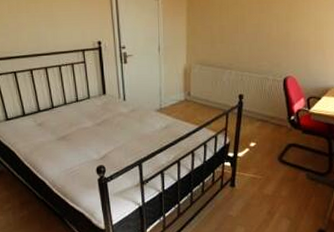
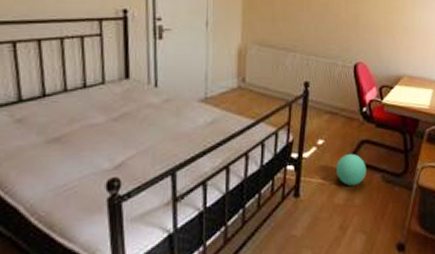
ball: none [266,154,293,180] -> present [336,153,367,186]

